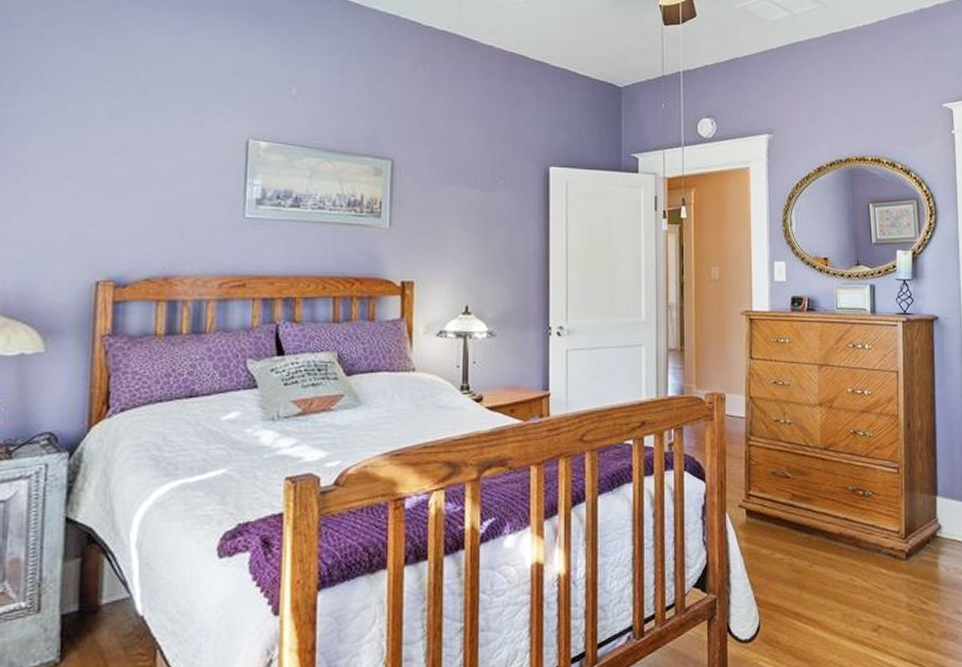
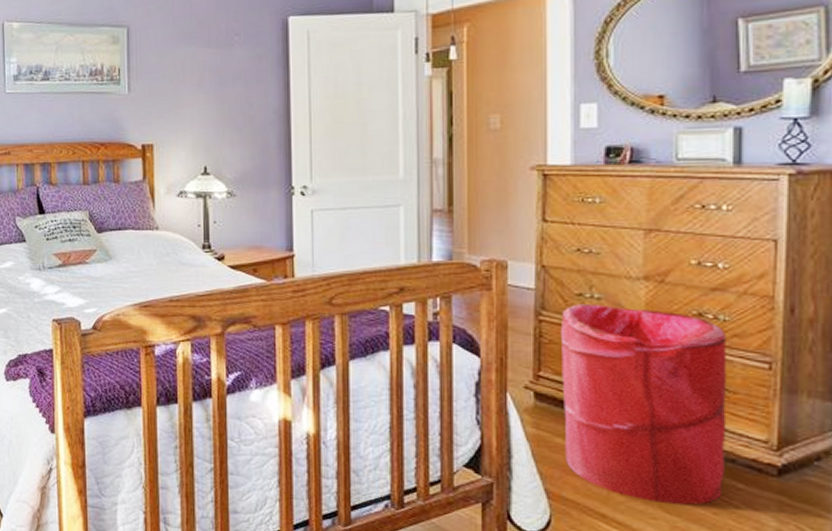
laundry hamper: none [764,428,875,596] -> present [560,304,728,505]

